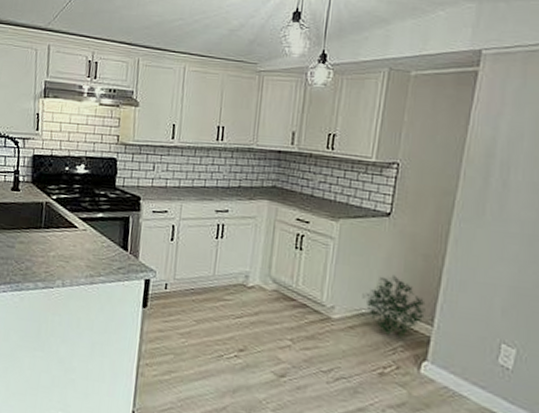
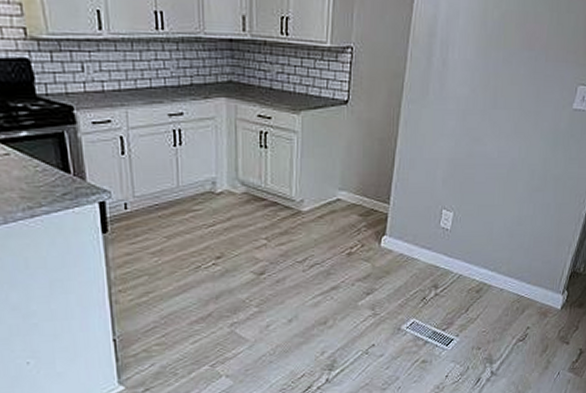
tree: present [362,274,426,337] -> none [328,161,383,218]

